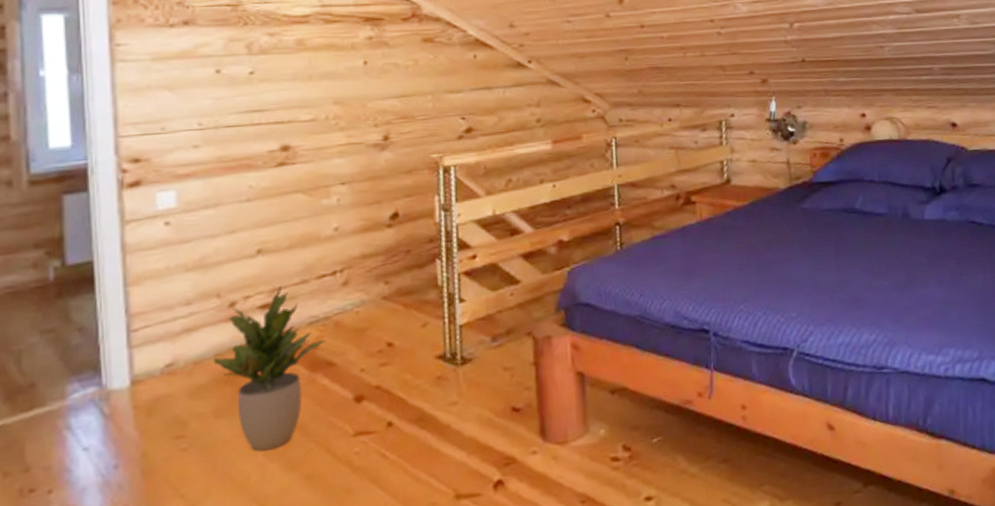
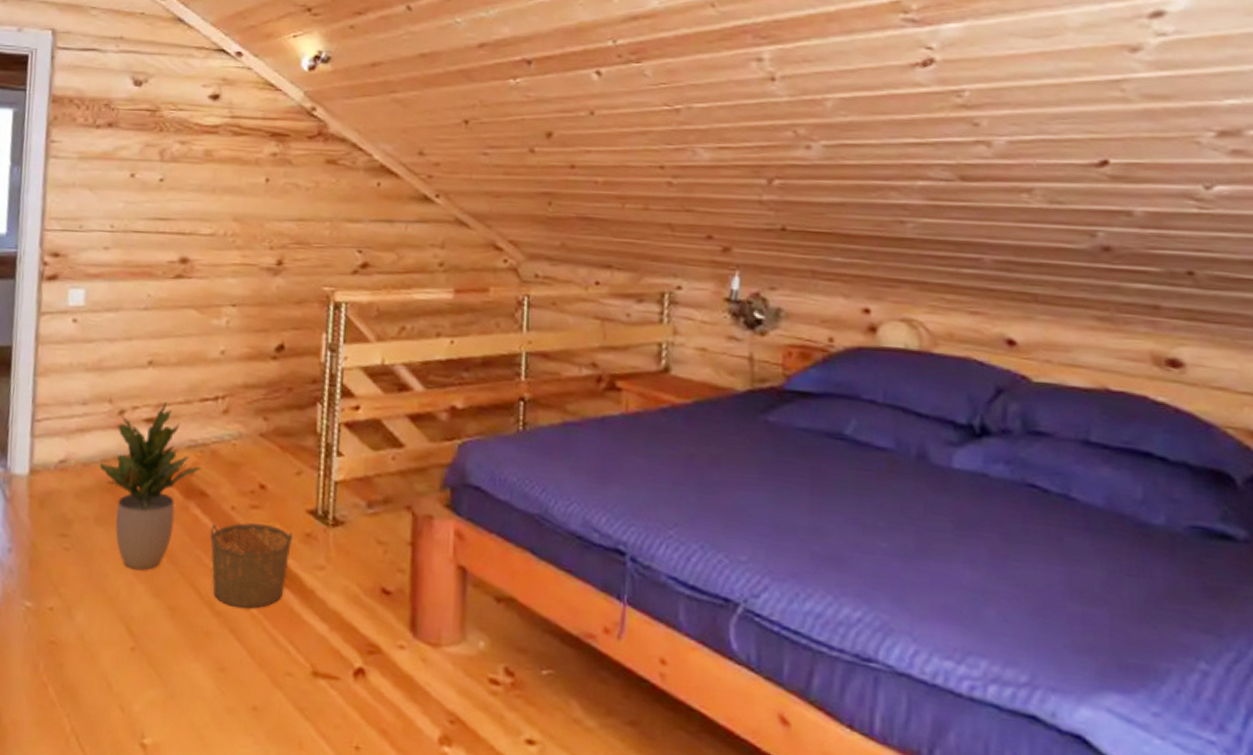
basket: none [341,377,425,460] -> present [210,522,293,610]

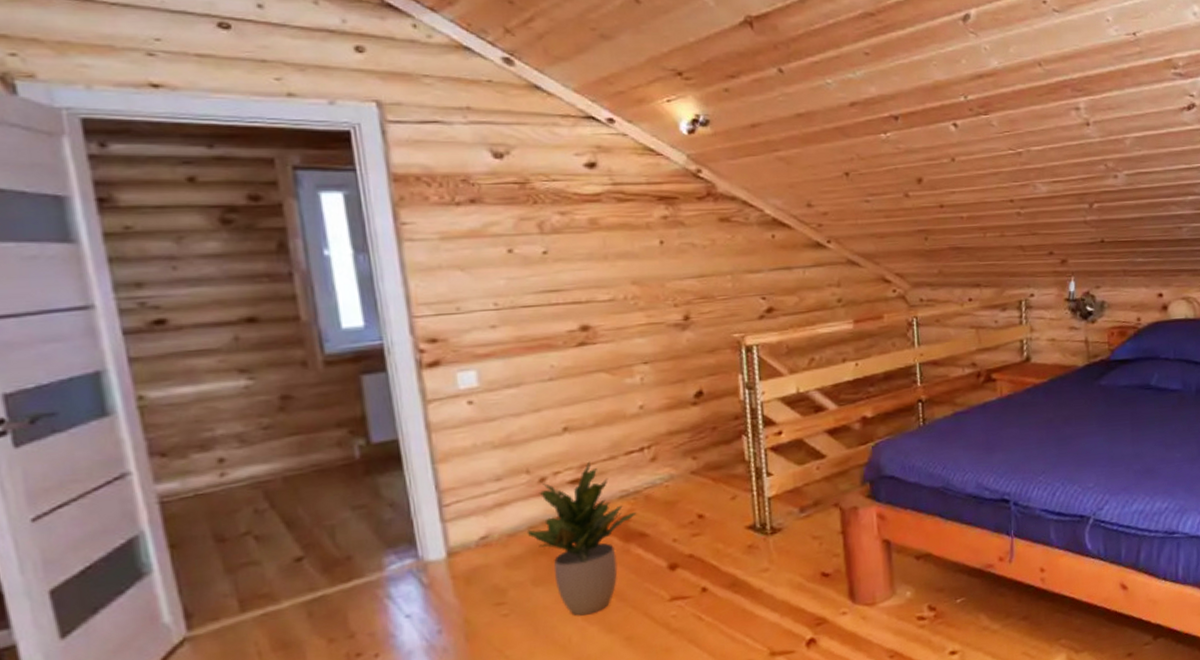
basket: present [210,522,293,610] -> none [655,546,737,622]

